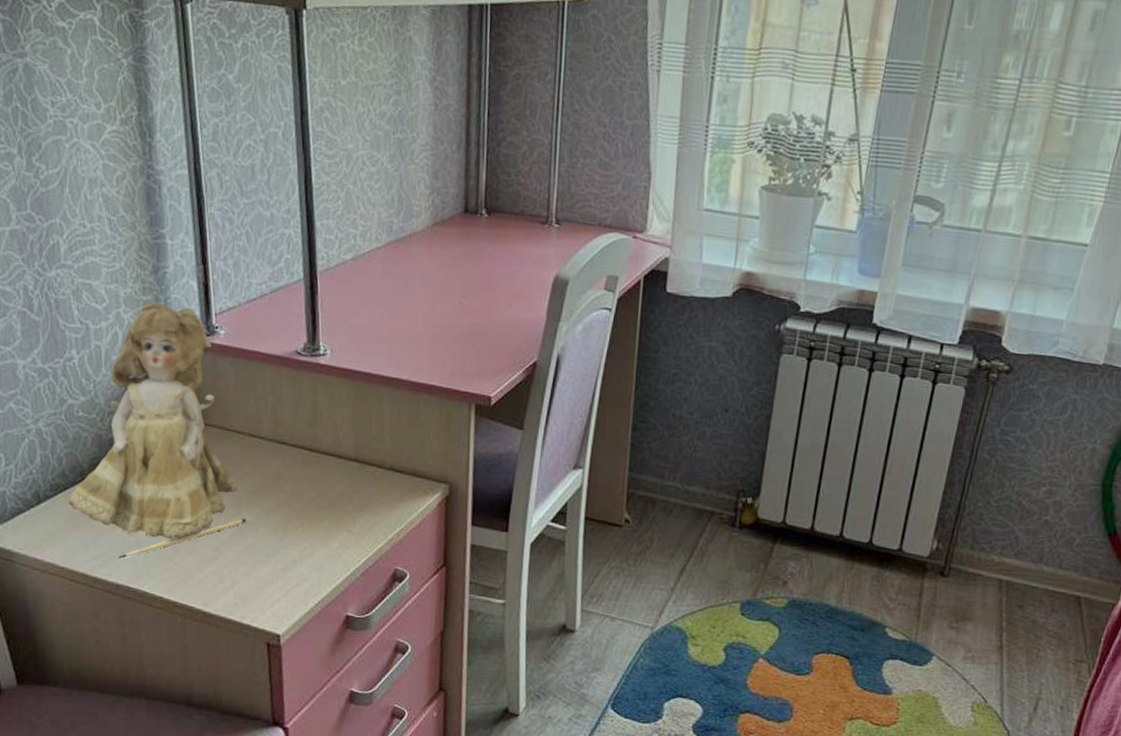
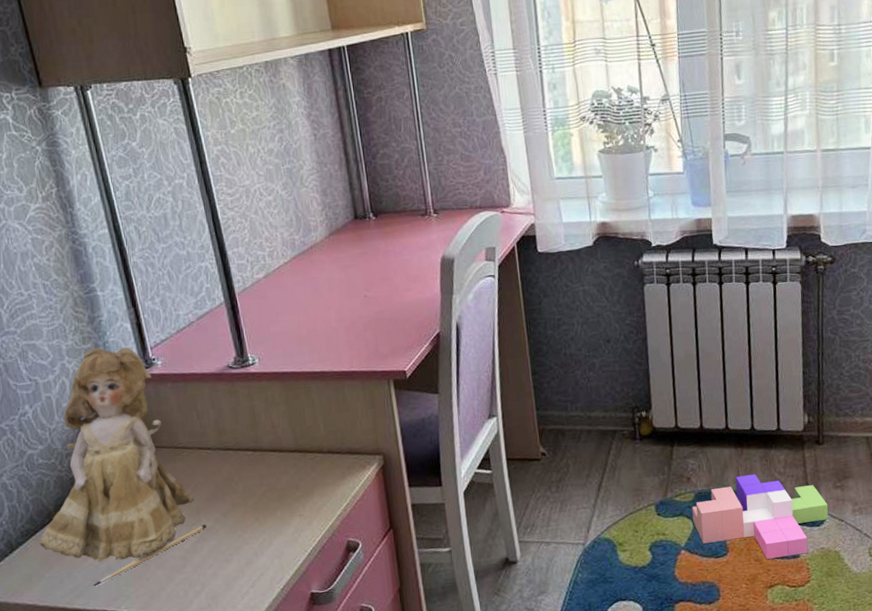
toy blocks: none [779,591,938,693] -> present [692,474,829,559]

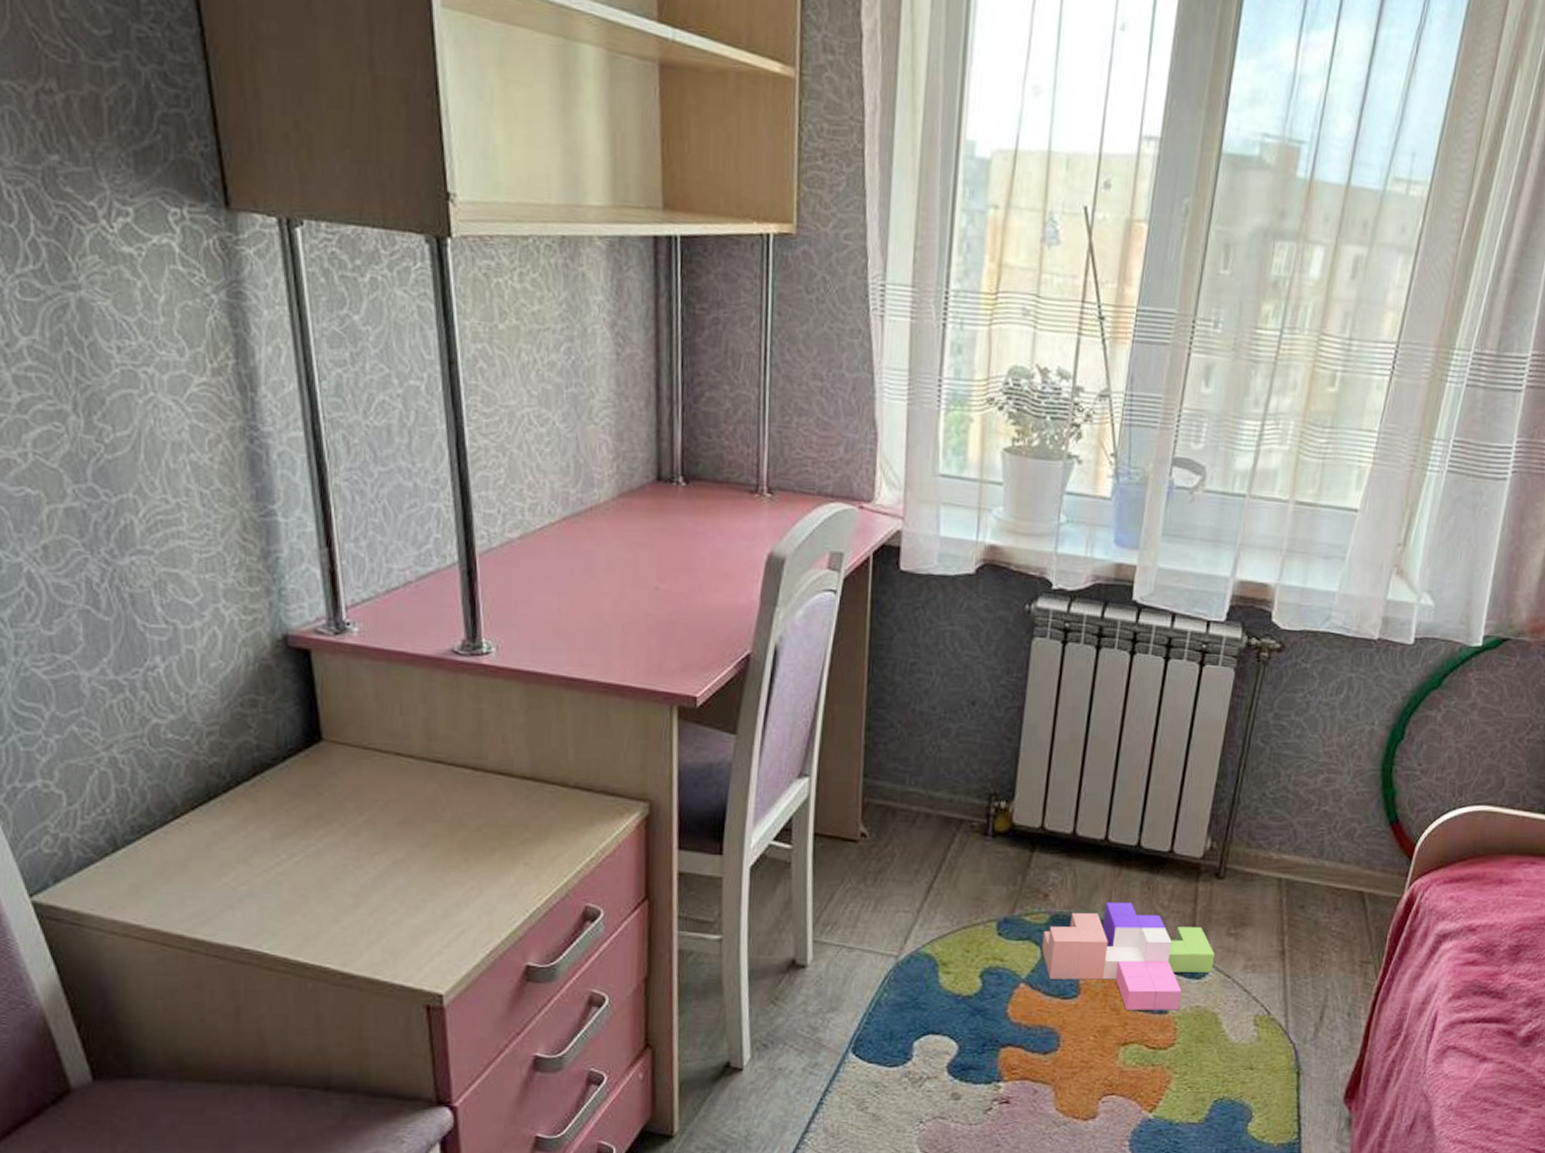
doll: present [39,347,194,561] -> none [155,593,382,886]
pencil: present [93,524,206,587] -> none [226,855,394,914]

